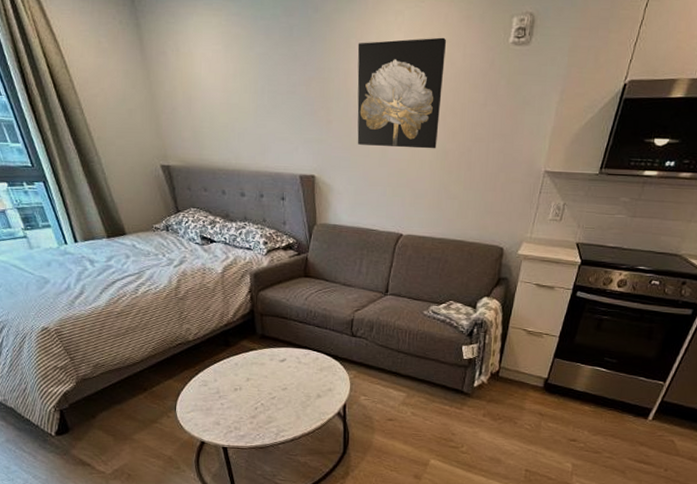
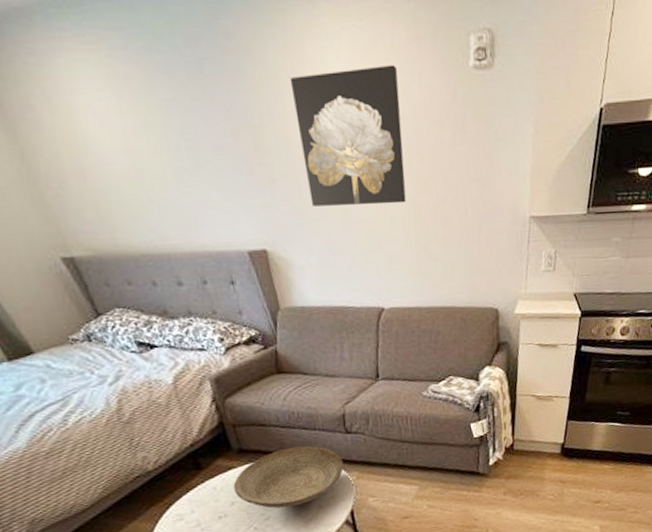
decorative bowl: none [251,340,345,392] -> present [233,446,344,509]

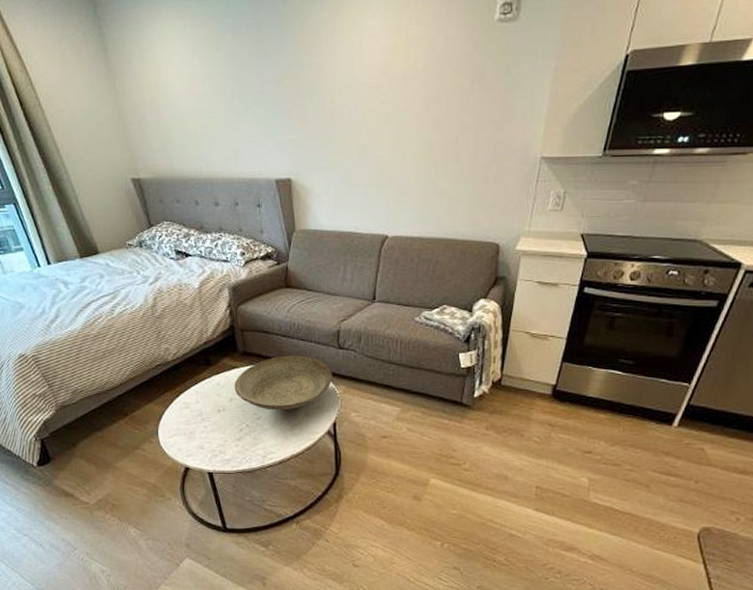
wall art: present [289,64,406,206] -> none [330,20,426,143]

